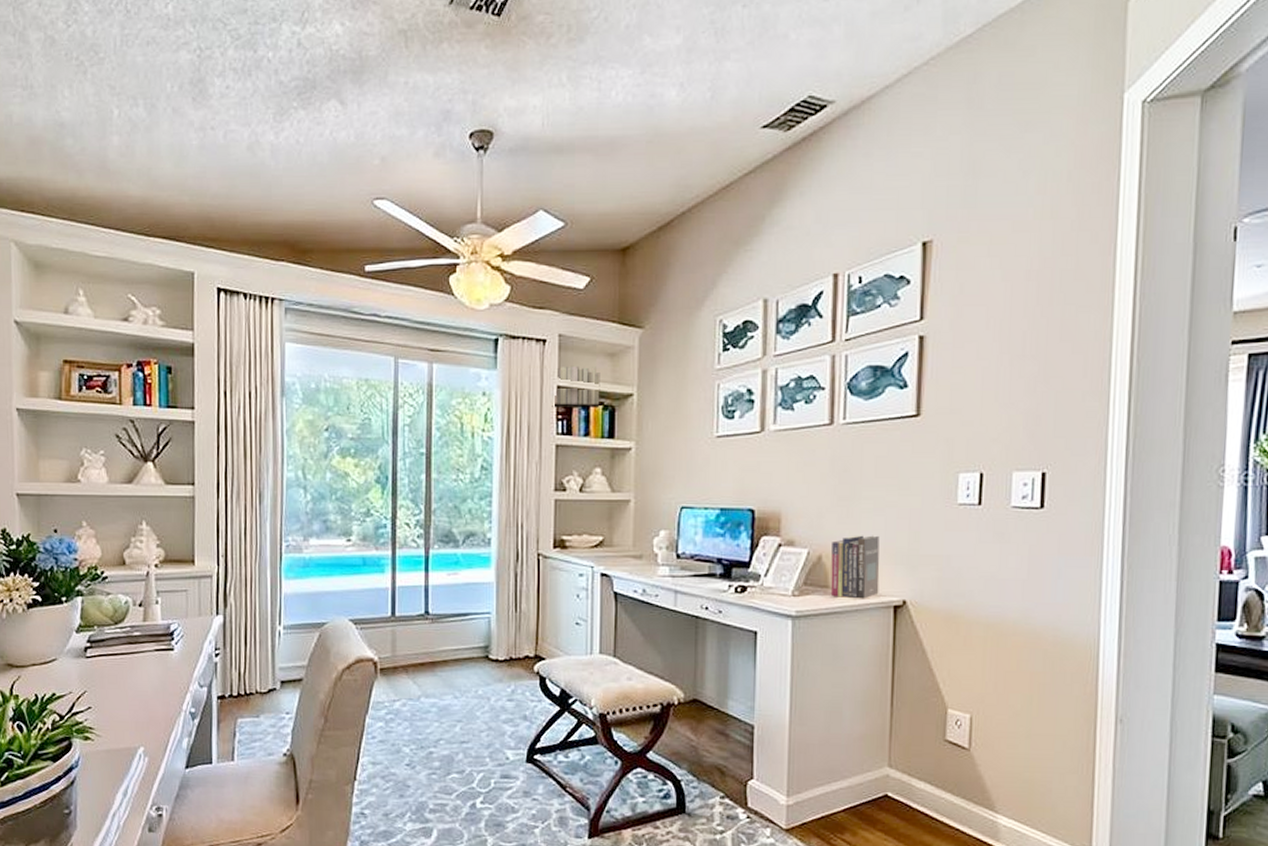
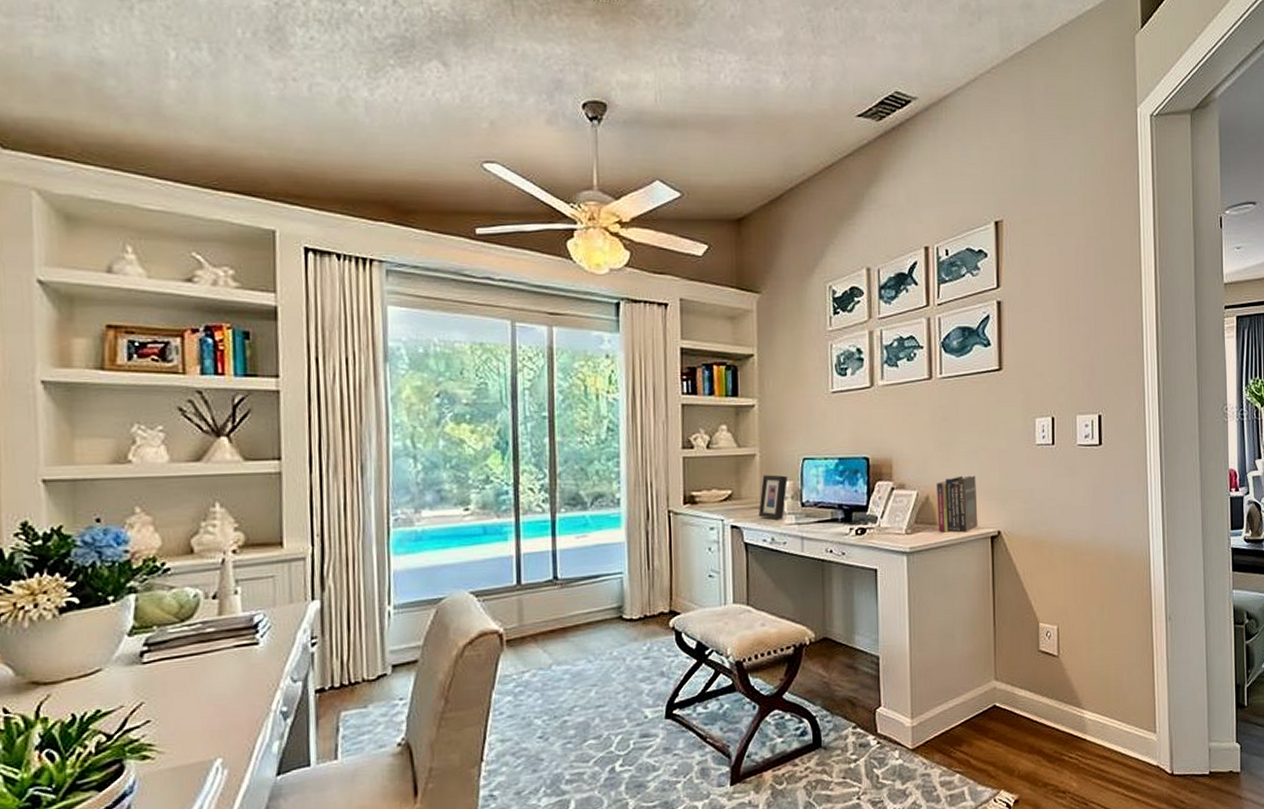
books: present [552,365,600,408] -> none [676,328,723,369]
picture frame: none [629,522,663,570] -> present [758,475,787,520]

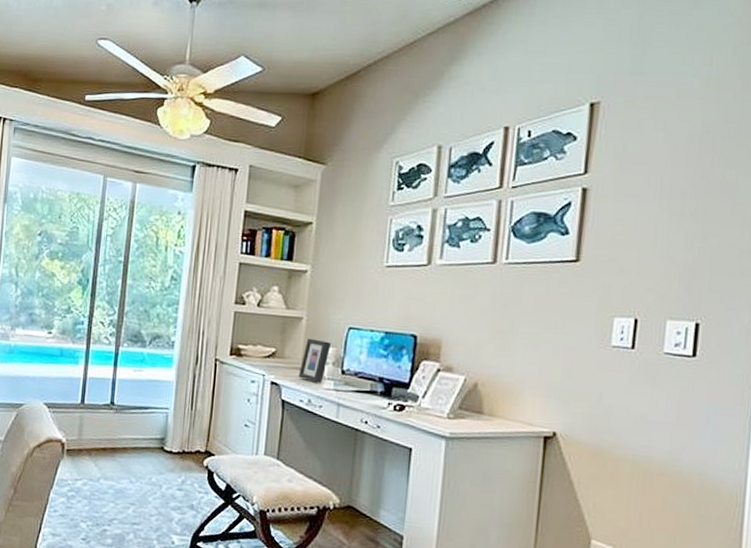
books: present [937,475,978,533] -> none [484,367,534,428]

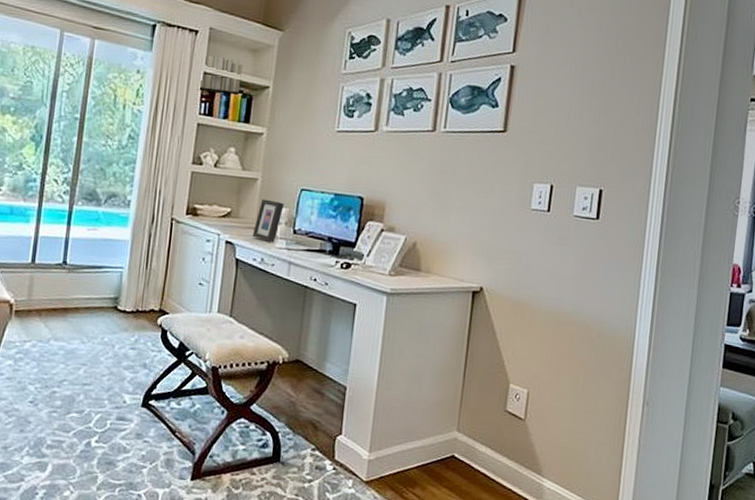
books: none [238,193,284,233] -> present [197,56,243,96]

